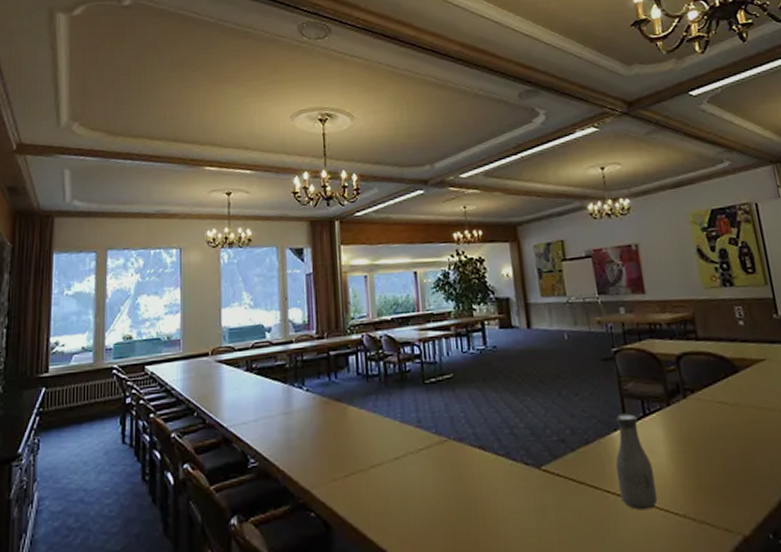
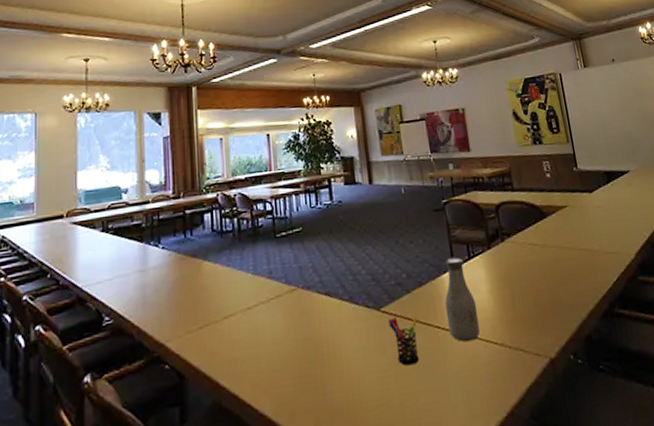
pen holder: none [549,477,586,532] -> present [387,316,420,366]

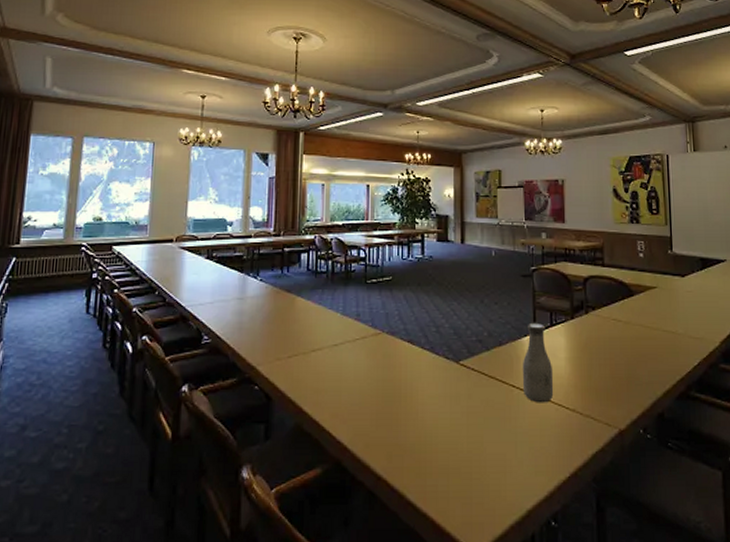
pen holder: present [387,316,420,366] -> none [465,371,494,417]

